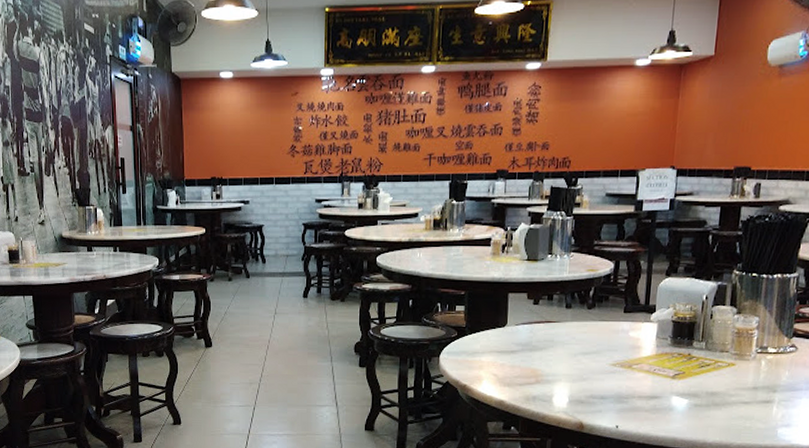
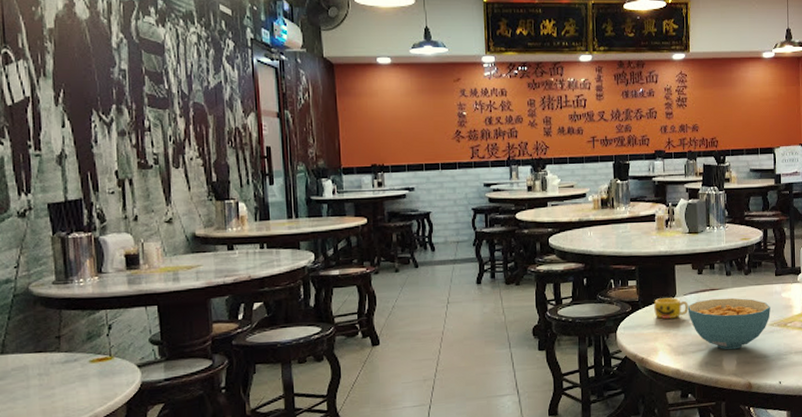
cup: none [481,326,520,348] -> present [654,297,689,319]
cereal bowl: none [518,331,614,387] -> present [687,297,770,350]

